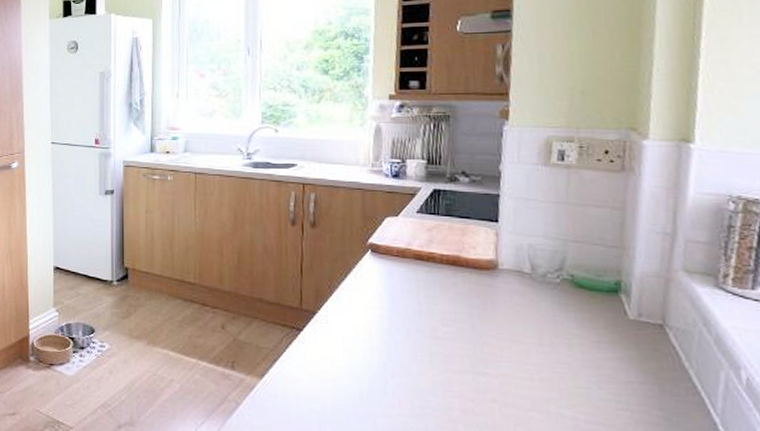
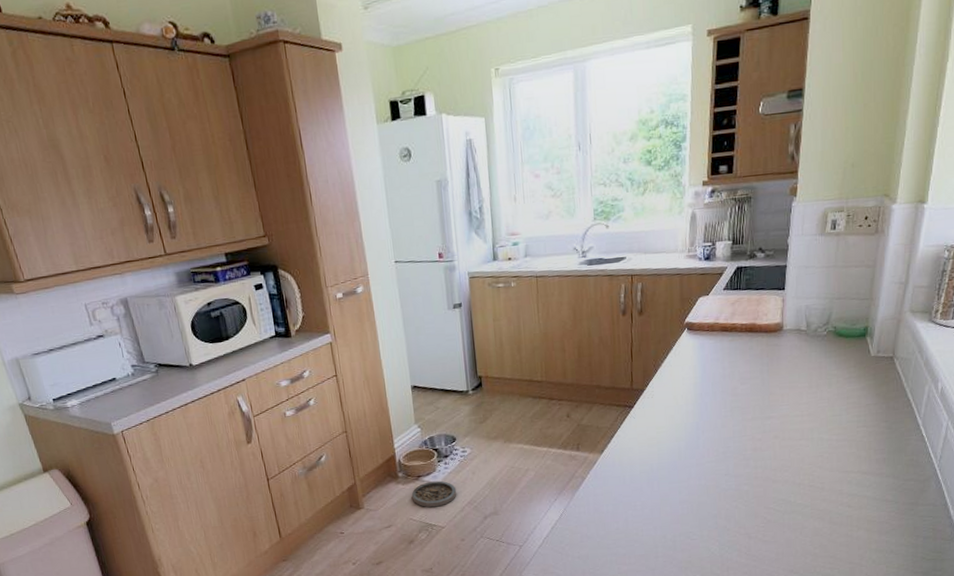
pet bowl: none [41,372,90,403] -> present [411,480,457,508]

